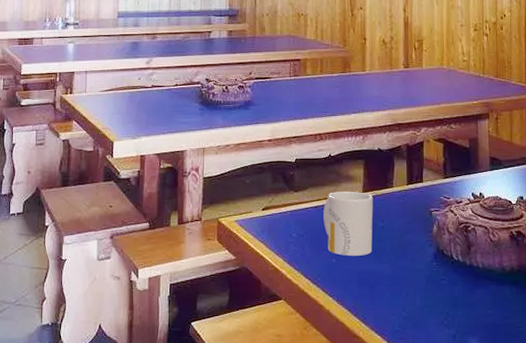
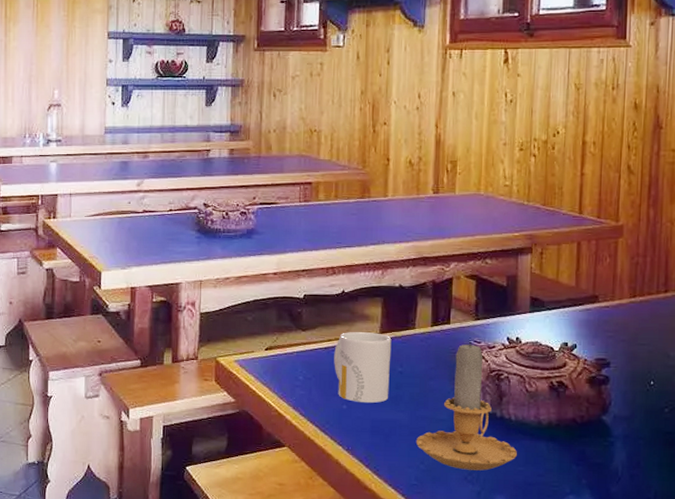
candle: none [397,197,485,315] -> present [415,341,517,471]

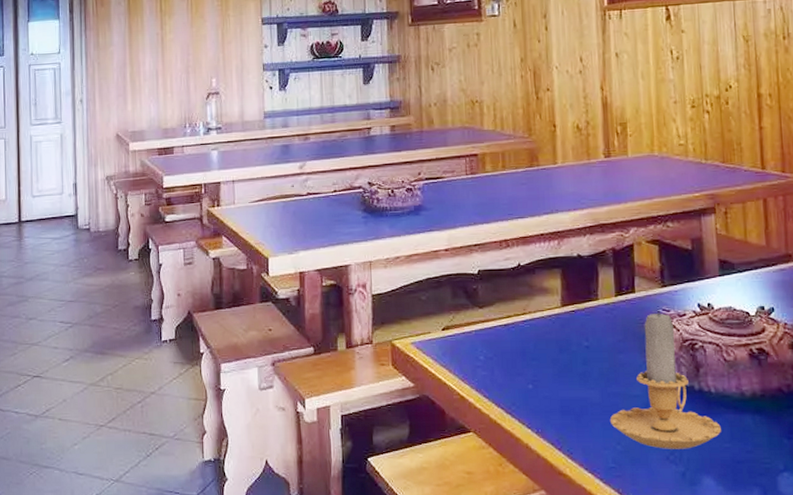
mug: present [334,331,392,403] -> none [514,305,577,381]

